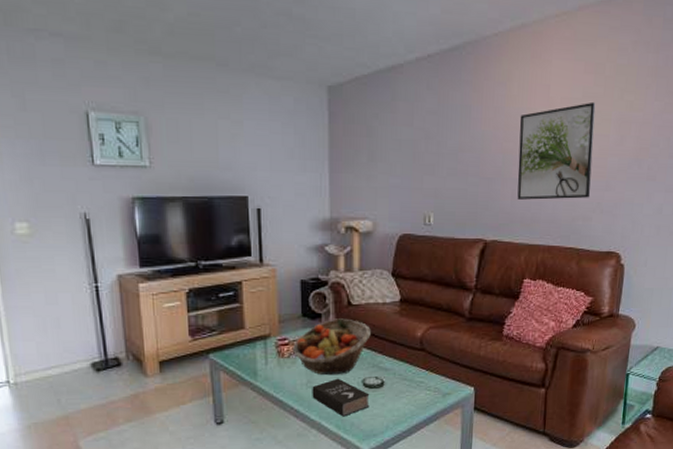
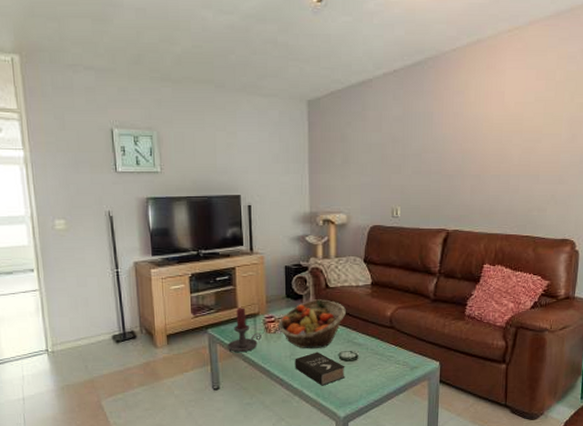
candle holder: none [232,328,273,380] -> present [227,307,261,352]
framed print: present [517,101,596,200] -> none [476,105,548,193]

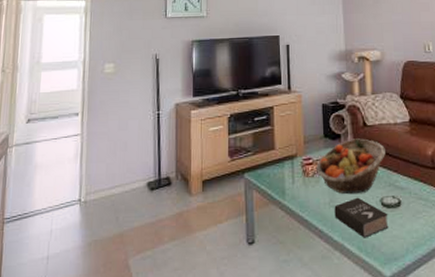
candle holder: present [227,307,261,352] -> none [264,149,299,199]

